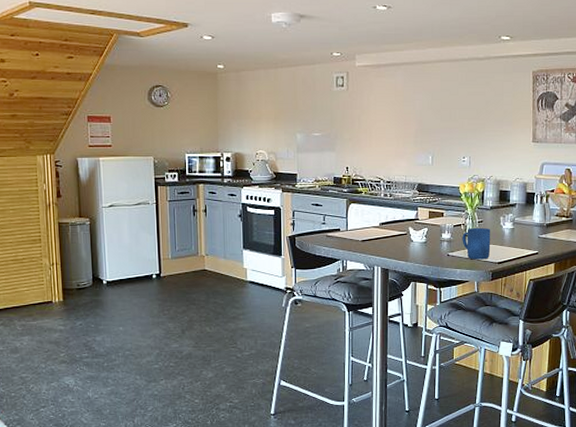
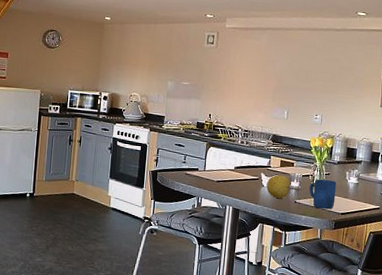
fruit: none [415,228,442,253] -> present [266,175,291,198]

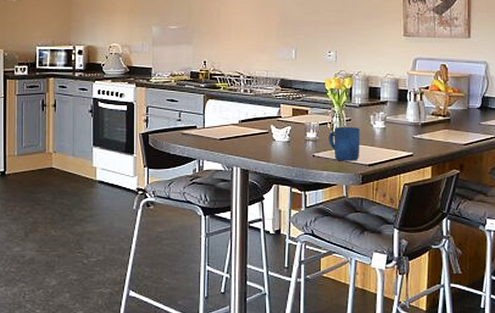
fruit: present [266,175,291,198] -> none [278,126,307,153]

